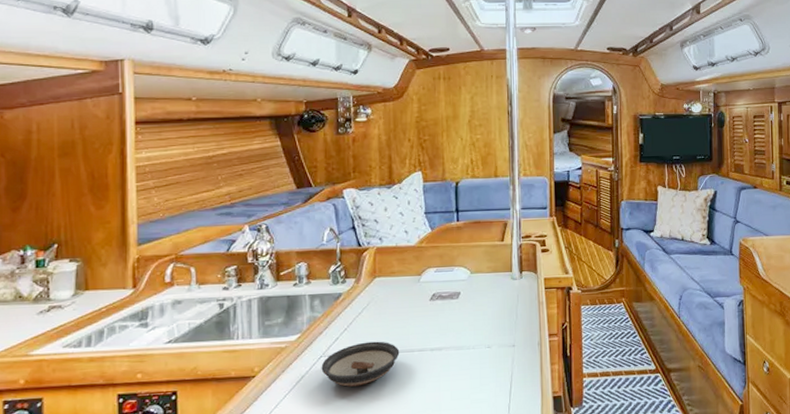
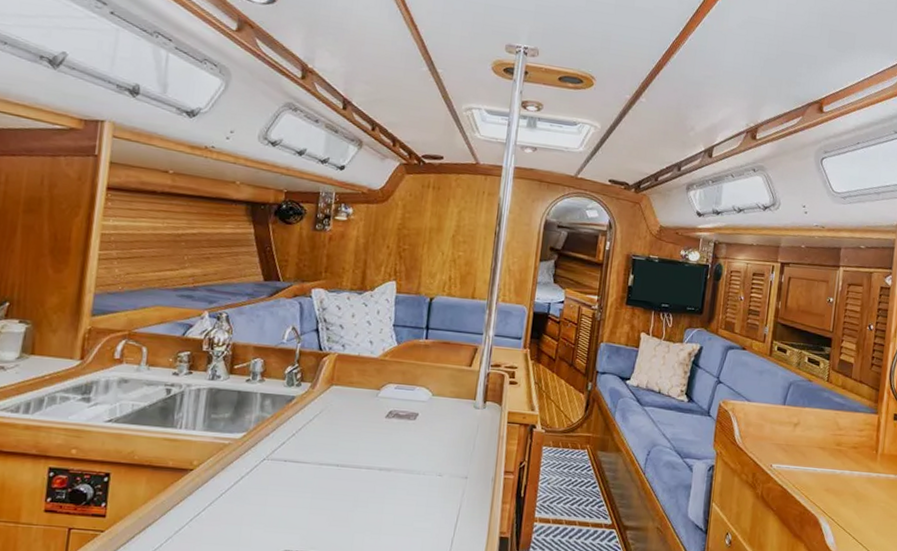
saucer: present [321,341,400,387] -> none [262,451,347,496]

